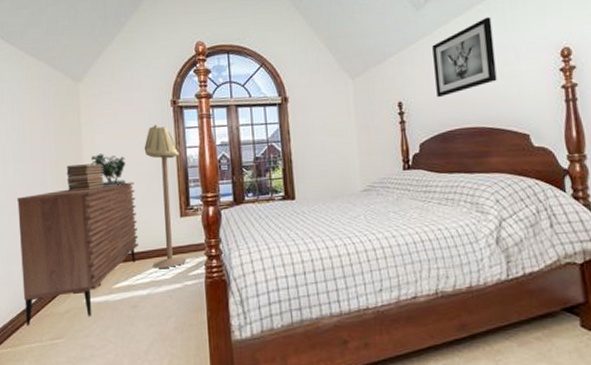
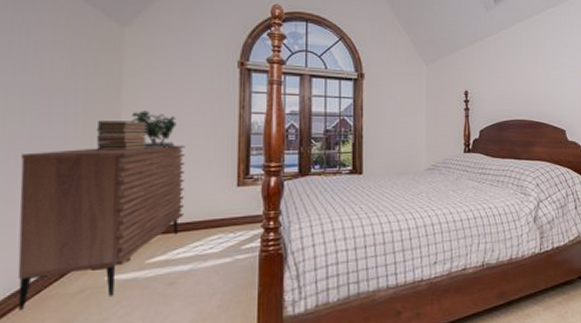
floor lamp: present [144,124,187,268] -> none [198,85,242,241]
wall art: present [432,16,497,98] -> none [497,27,545,91]

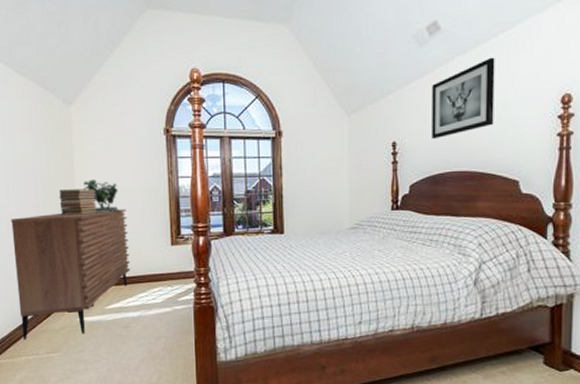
wall art: none [497,27,545,91] -> present [432,57,495,140]

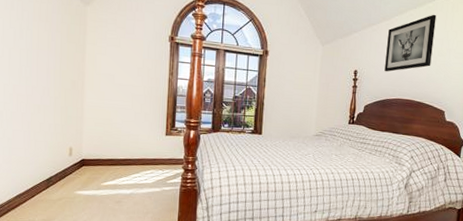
sideboard: present [11,209,130,340] -> none [20,98,129,208]
book stack: present [59,189,97,215] -> none [68,78,104,102]
potted plant: present [83,179,120,212] -> none [91,72,124,102]

